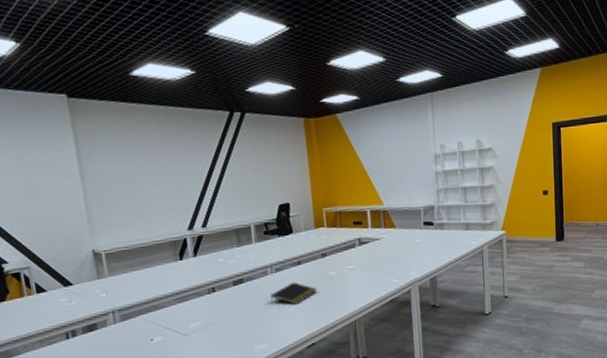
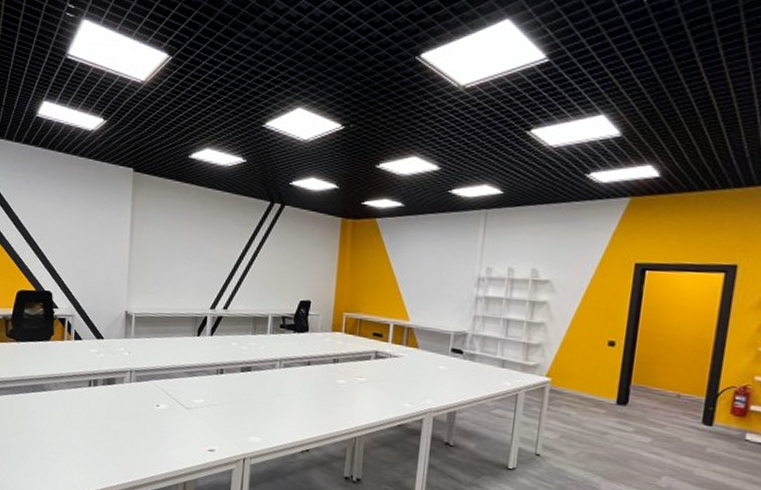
notepad: present [271,282,317,305] -> none [274,381,322,406]

